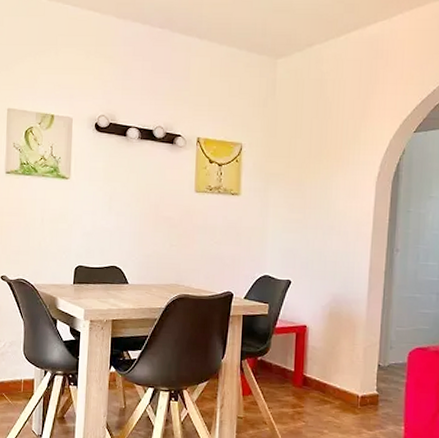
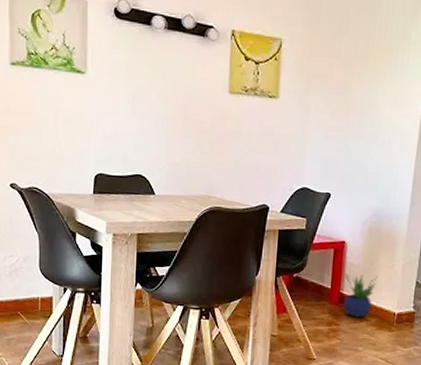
potted plant: none [307,356,340,400] -> present [343,273,378,318]

